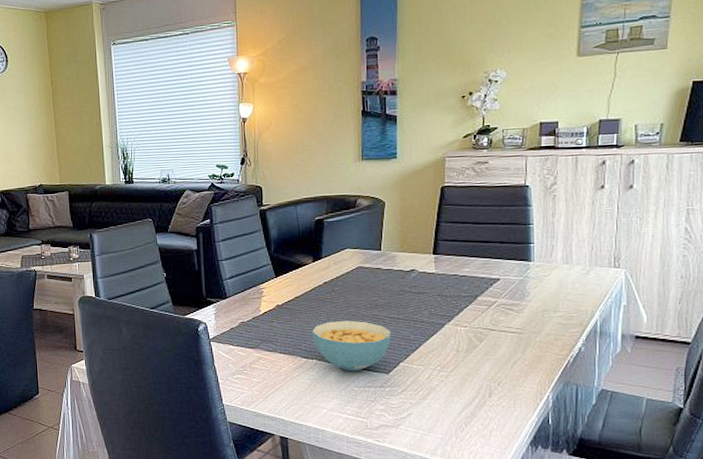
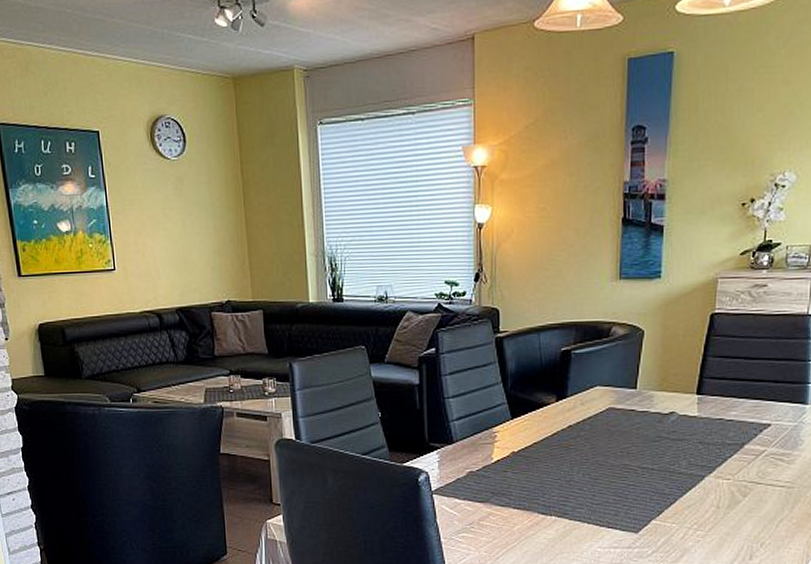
cereal bowl: present [312,321,392,371] -> none [552,471,644,530]

